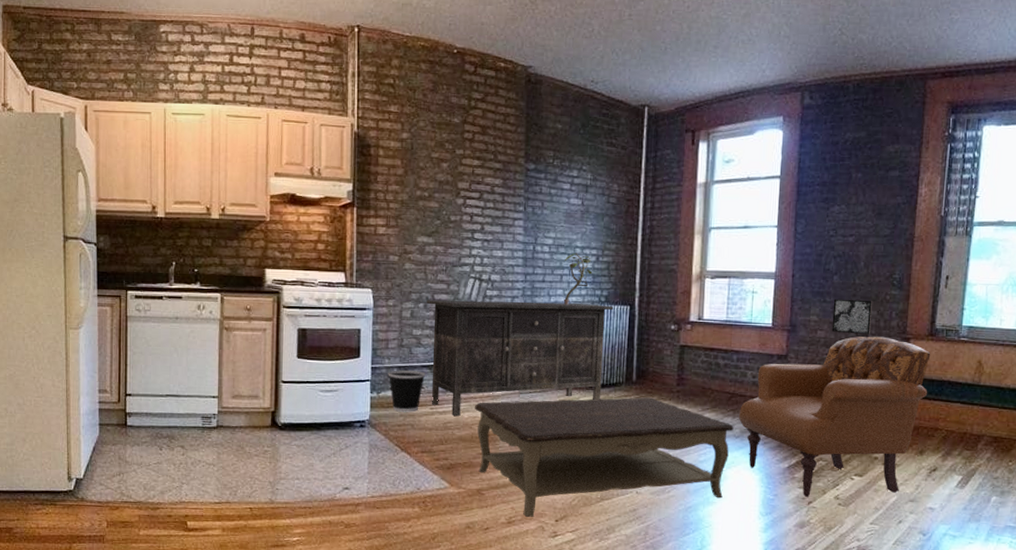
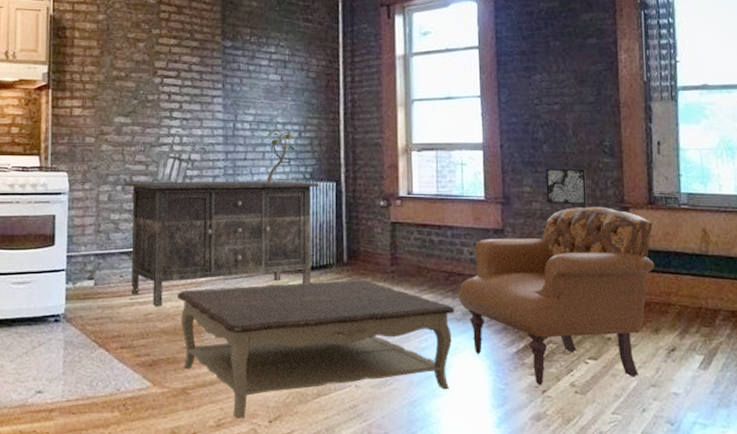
wastebasket: present [388,370,426,412] -> none [84,258,125,304]

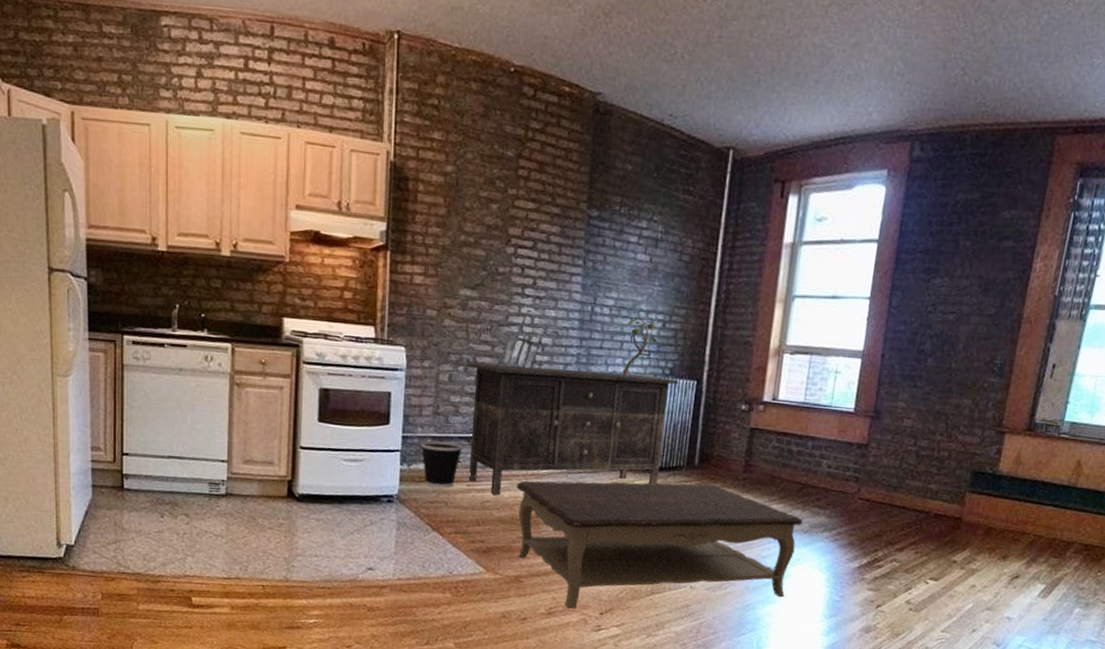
wastebasket: none [84,258,125,304] -> present [420,440,464,489]
armchair: present [458,206,655,385] -> none [808,427,1027,600]
wall art: present [545,168,587,205] -> none [919,384,969,426]

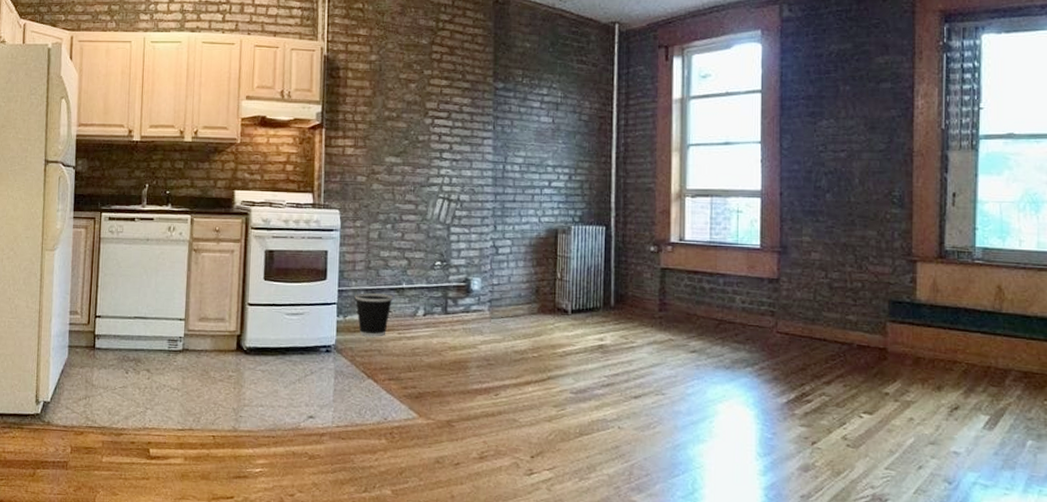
sideboard: present [467,363,679,495] -> none [394,220,589,341]
coffee table: present [517,481,803,609] -> none [444,323,723,452]
potted plant: present [622,317,658,377] -> none [535,171,566,226]

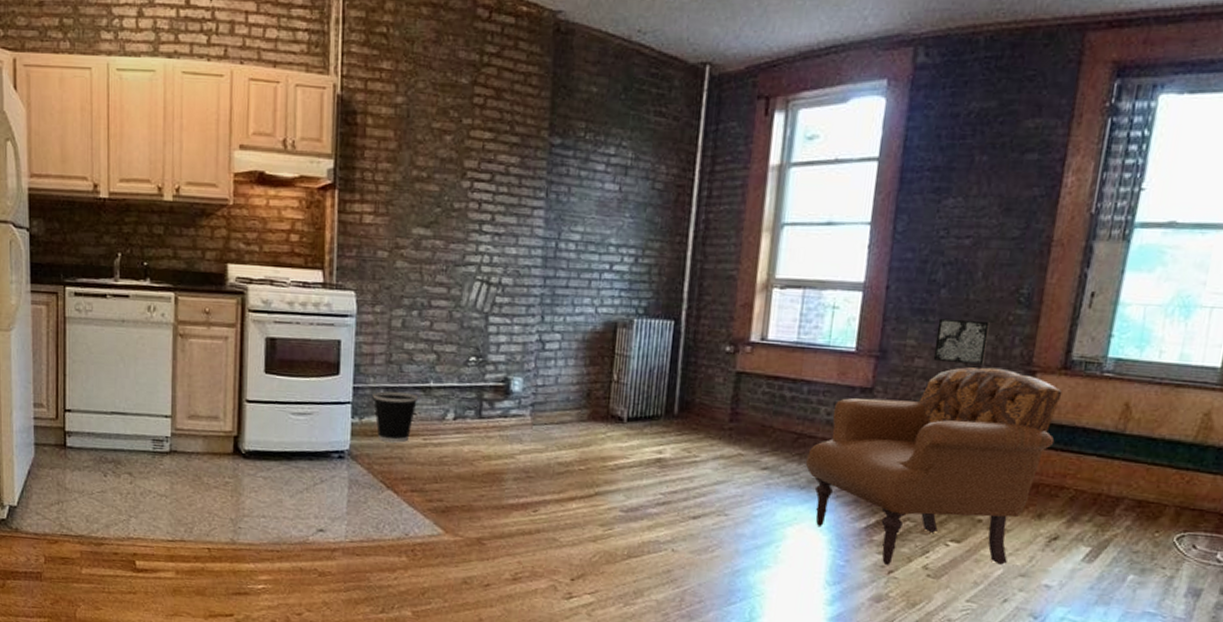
armchair: none [728,258,942,436] -> present [805,367,1063,565]
wall art: none [827,218,872,257] -> present [933,318,991,365]

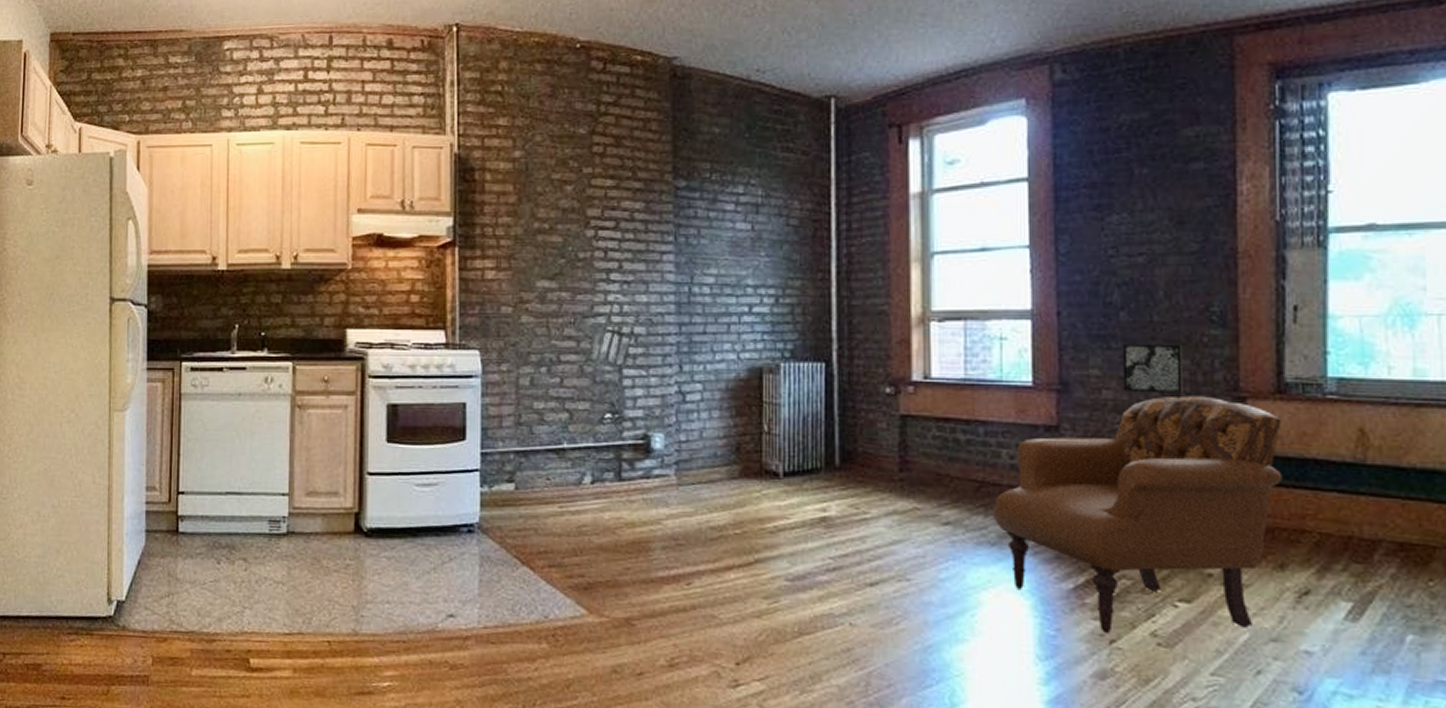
wastebasket: present [372,391,419,443] -> none [502,456,552,512]

